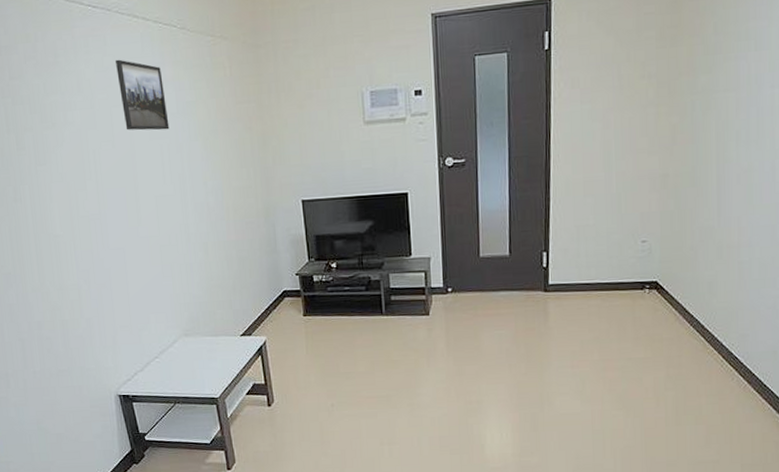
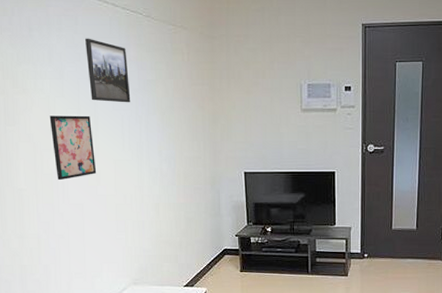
wall art: none [82,147,137,223] -> present [49,115,97,181]

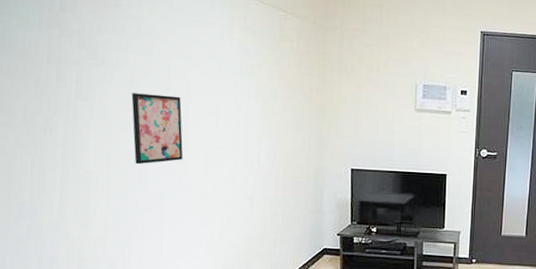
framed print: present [84,38,131,103] -> none [181,14,230,87]

